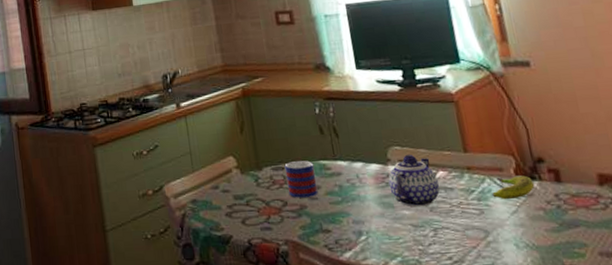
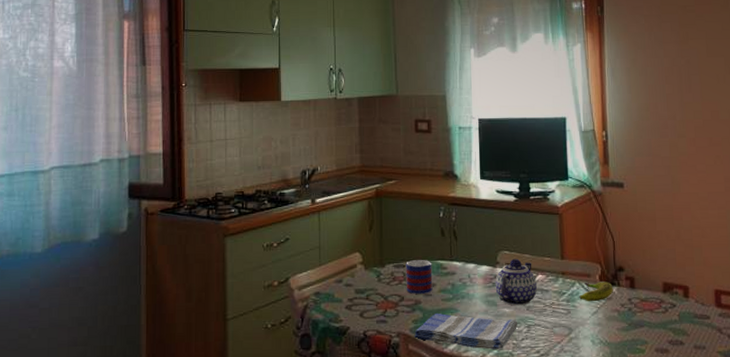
dish towel: none [304,218,422,257] -> present [414,313,517,350]

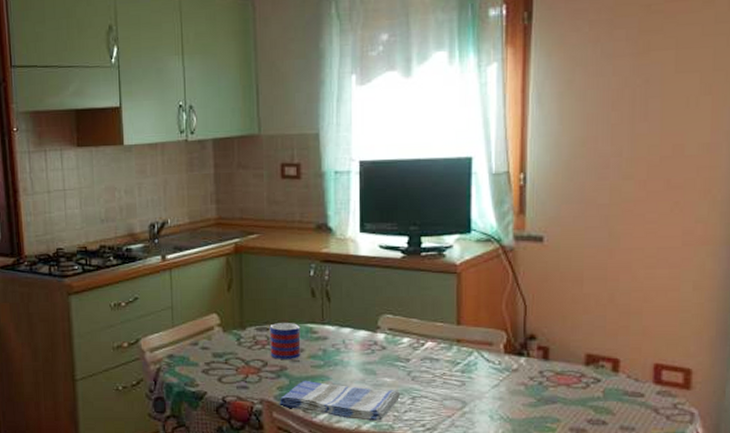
teapot: present [495,258,538,306] -> none [375,323,426,375]
banana: present [579,281,613,302] -> none [477,351,520,374]

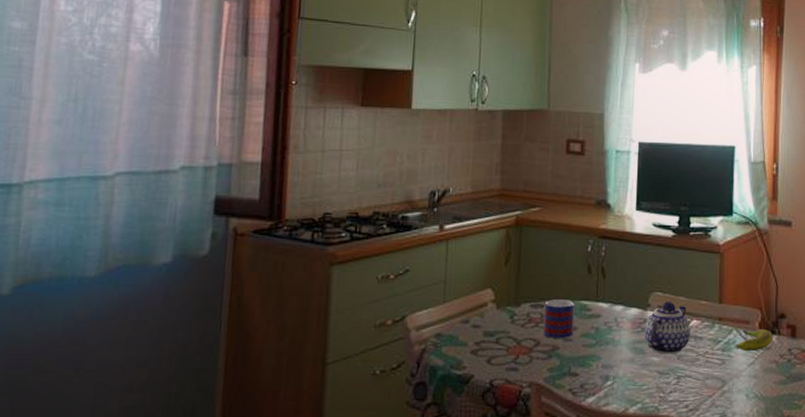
dish towel: present [279,381,400,422] -> none [548,361,666,404]
teapot: none [375,323,426,375] -> present [644,301,691,354]
banana: none [477,351,520,374] -> present [736,329,773,352]

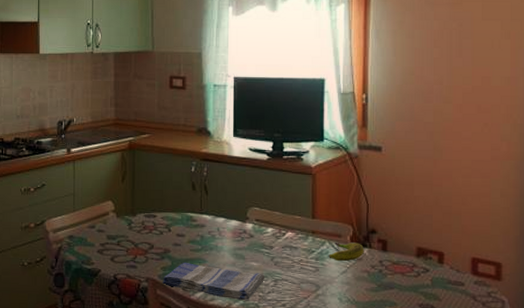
mug: present [543,300,575,338] -> none [156,211,182,243]
dish towel: none [548,361,666,404] -> present [162,263,264,301]
teapot: present [644,301,691,354] -> none [244,215,287,261]

